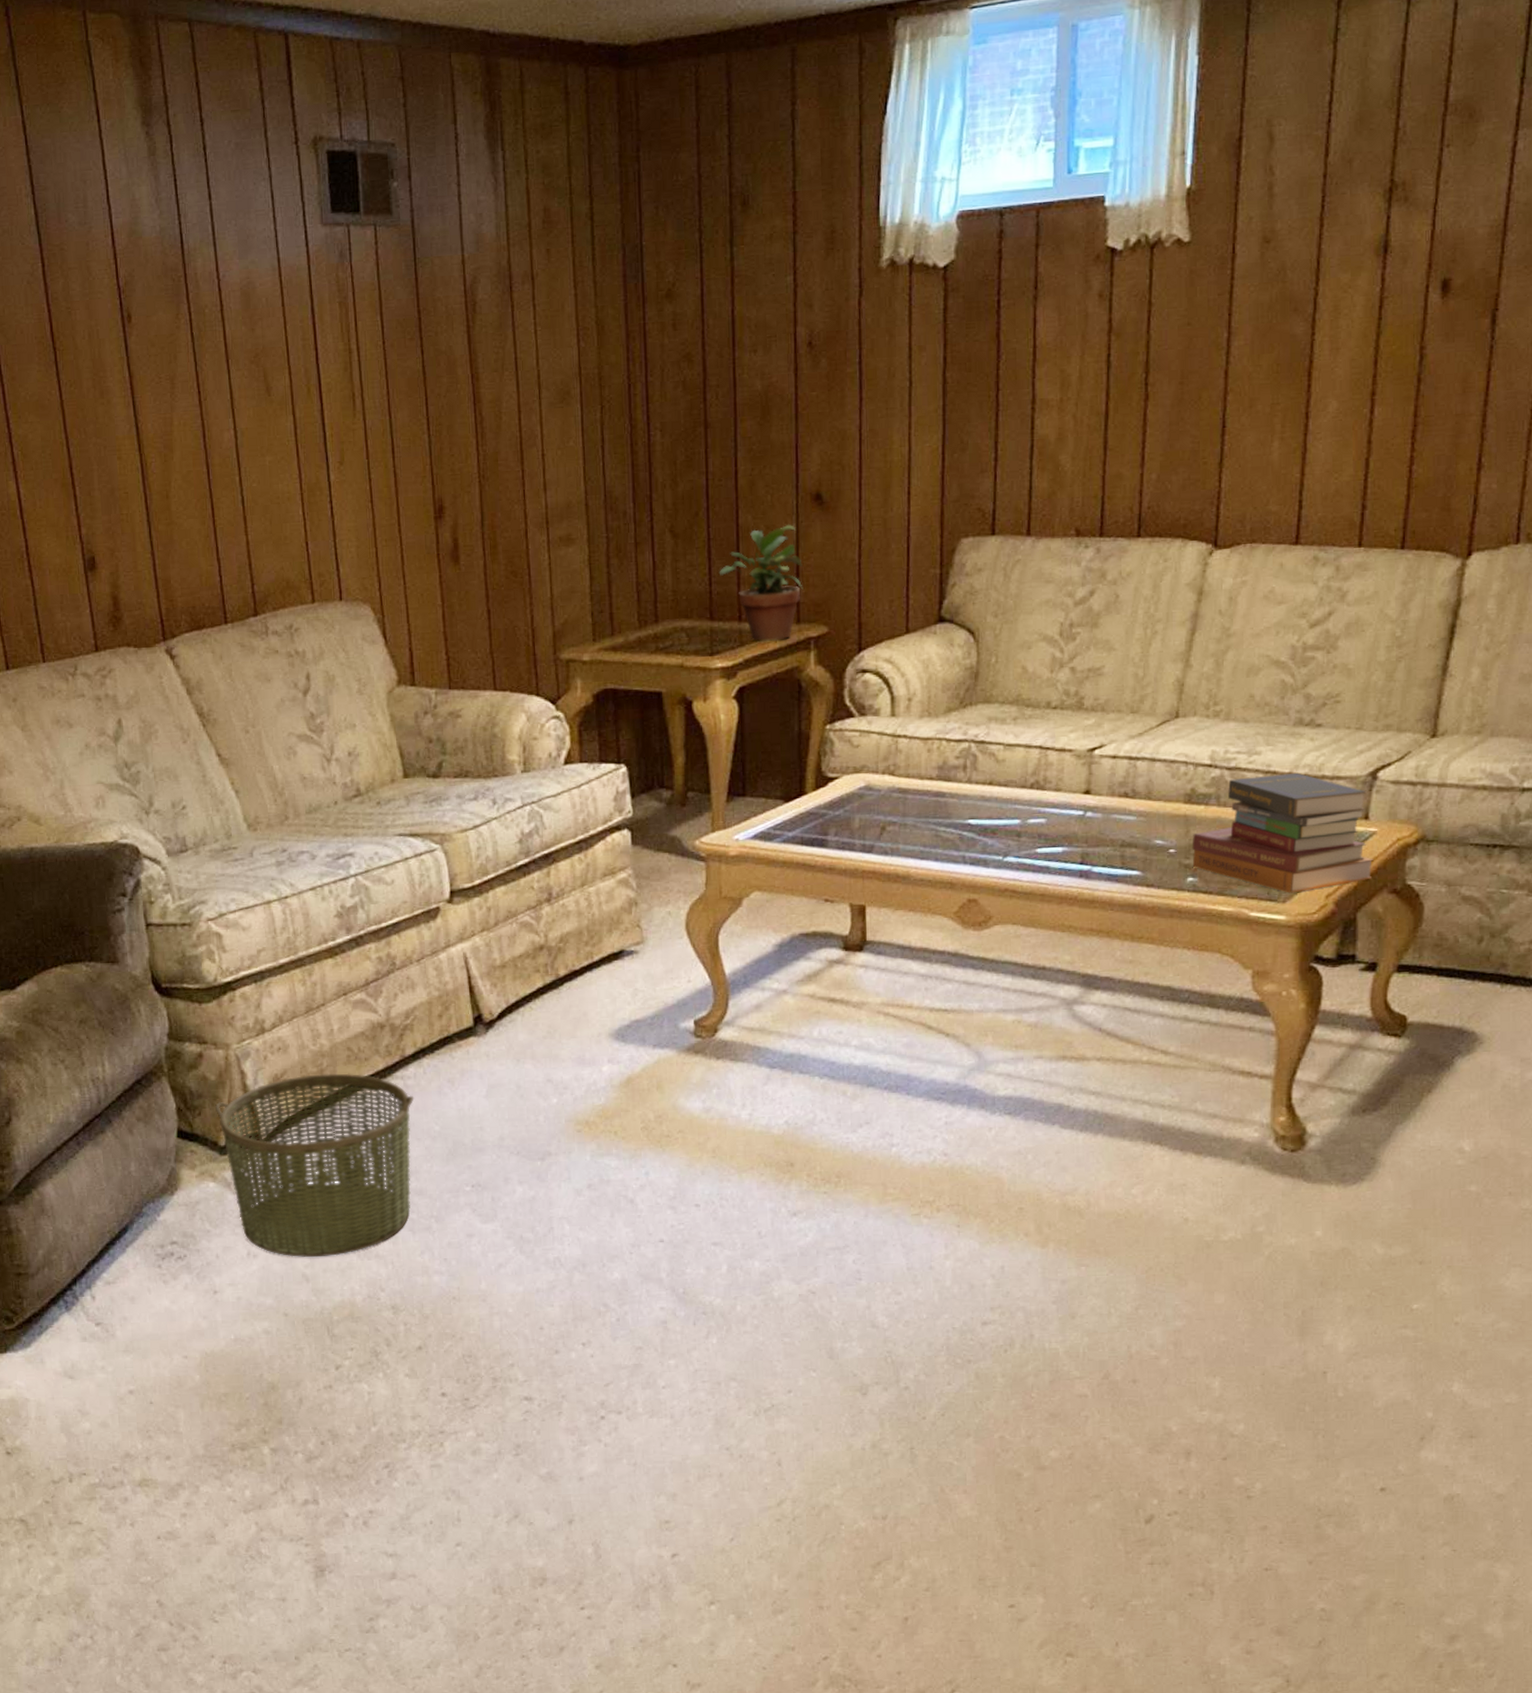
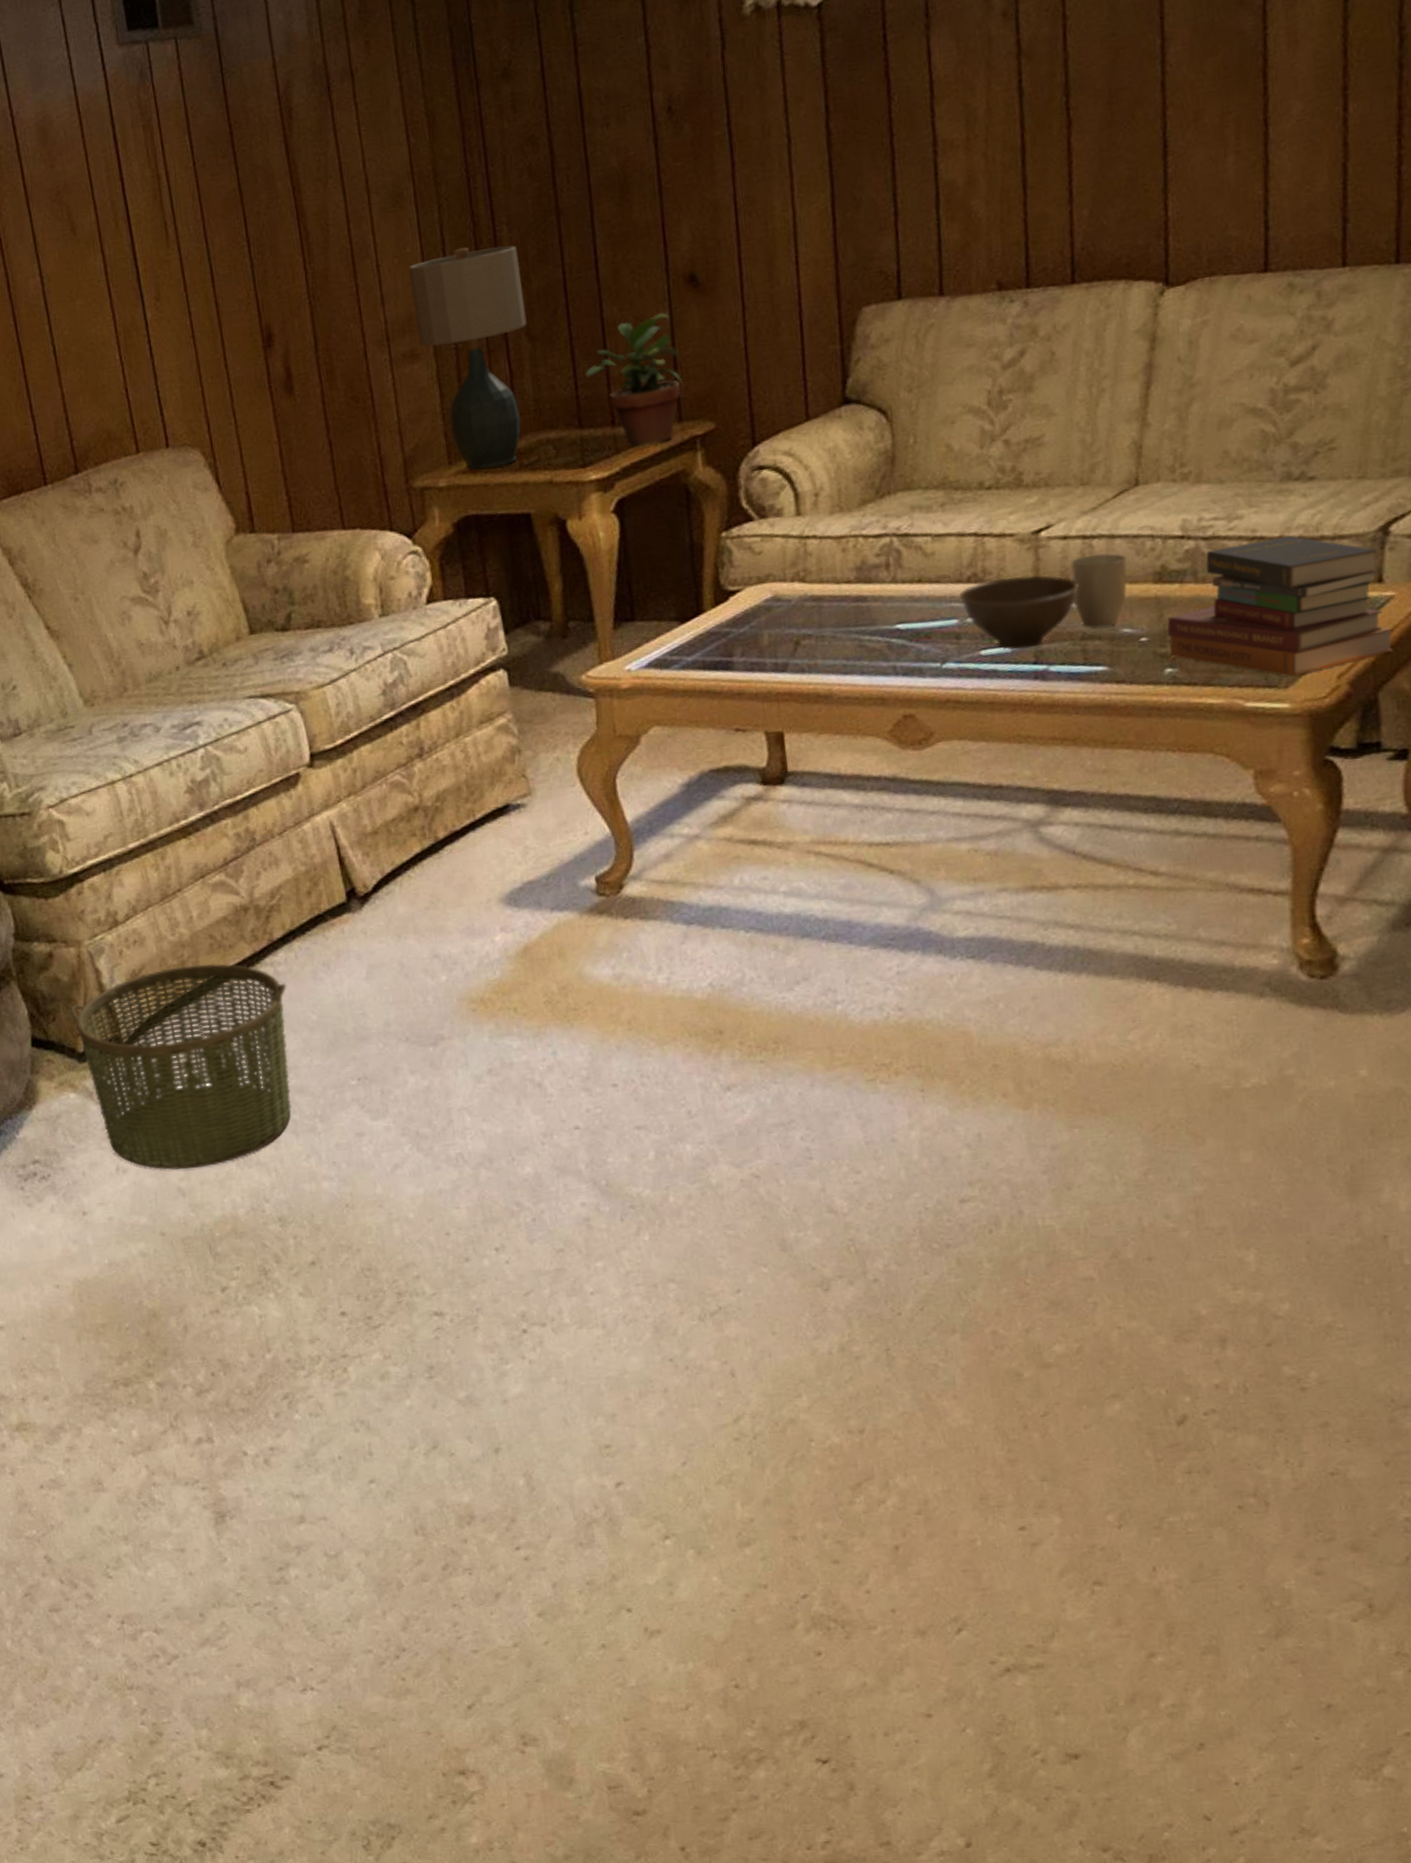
table lamp: none [569,447,672,649] -> present [407,245,527,471]
bowl: none [1022,786,1122,851] -> present [959,574,1079,650]
mug: none [1117,774,1163,838] -> present [1070,554,1127,628]

